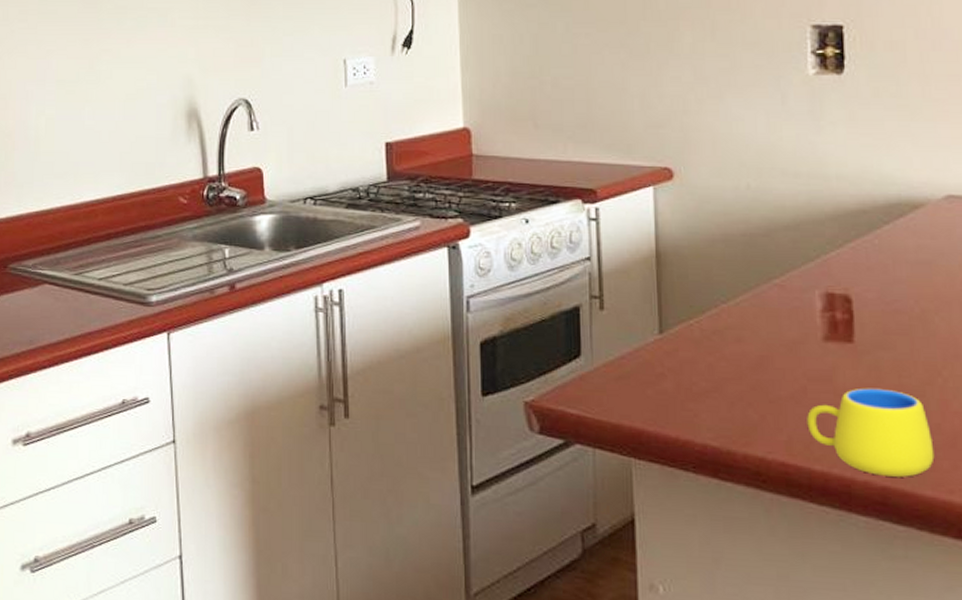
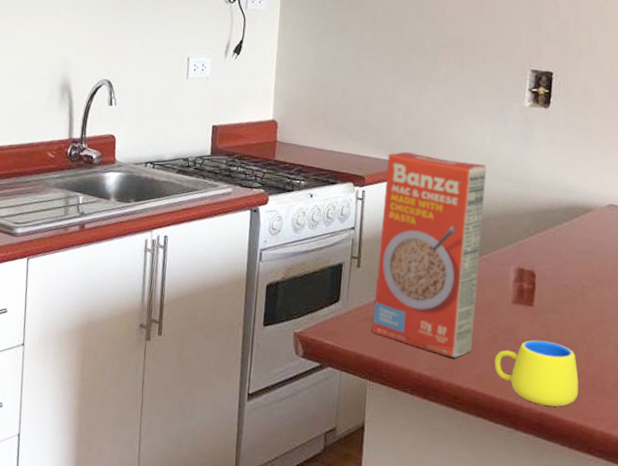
macaroni box: none [624,152,773,422] -> present [372,152,487,359]

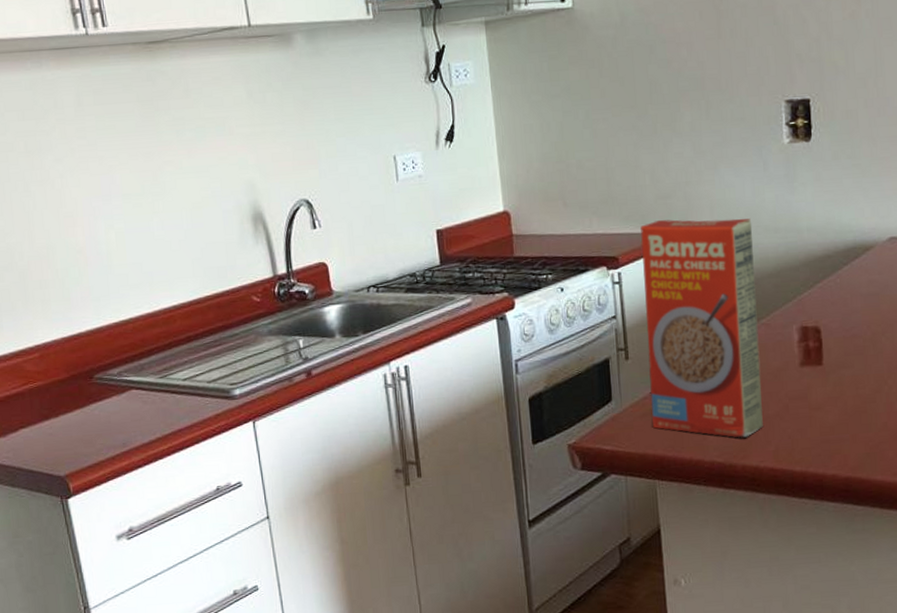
mug: present [494,340,579,407] -> none [789,399,883,469]

